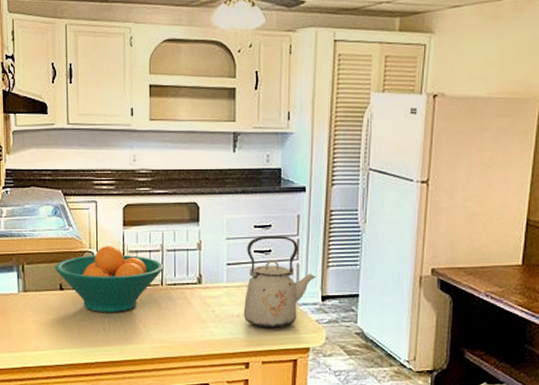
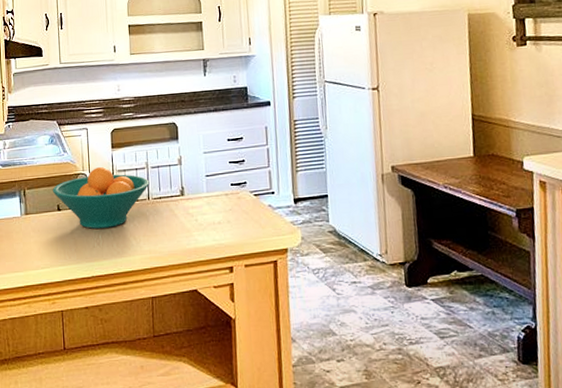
kettle: present [243,236,316,329] -> none [222,146,287,233]

